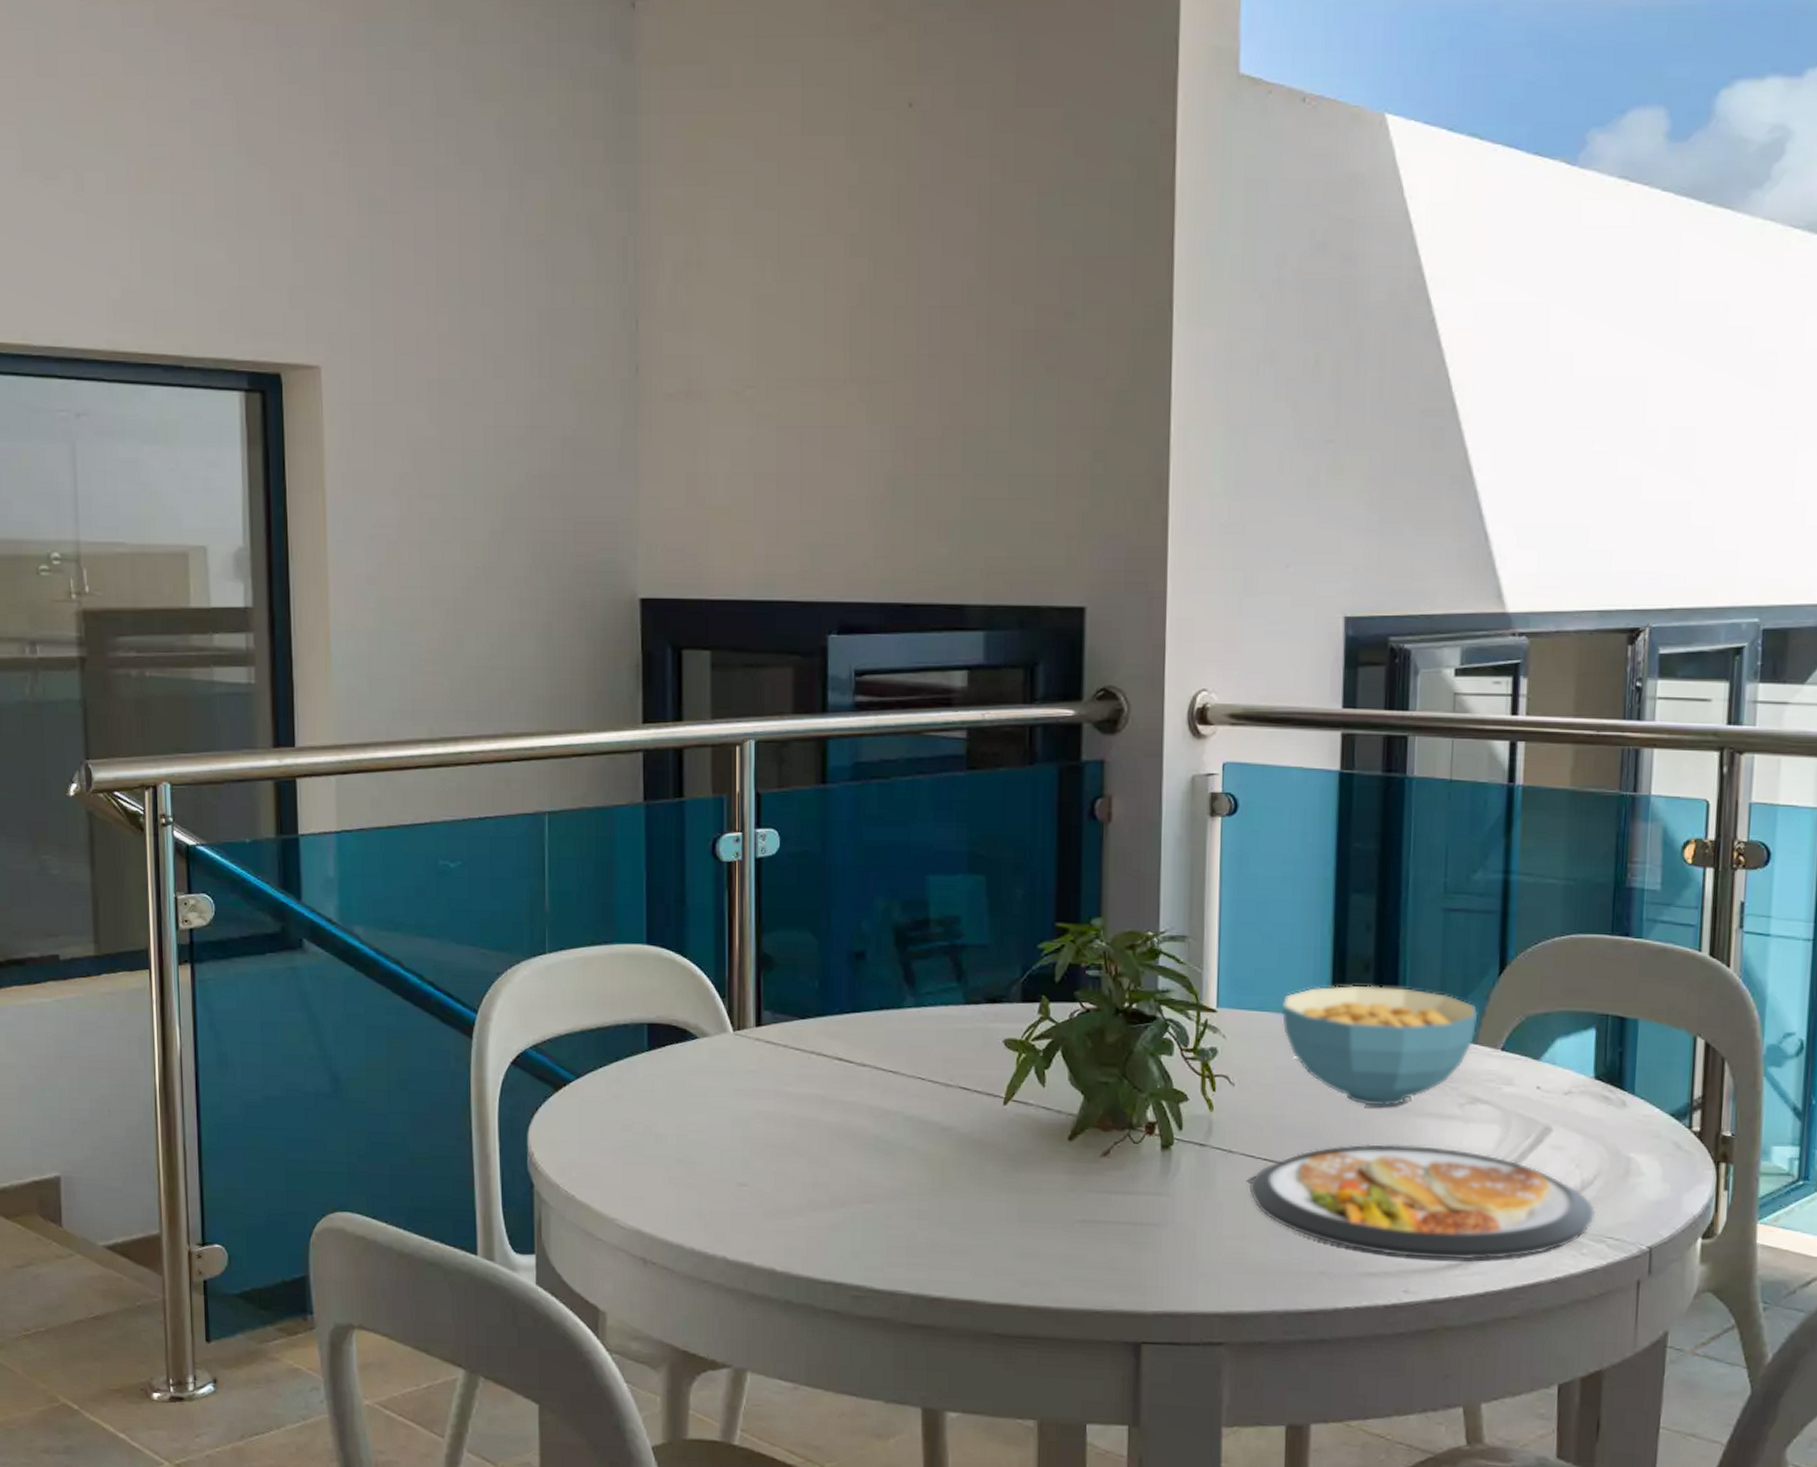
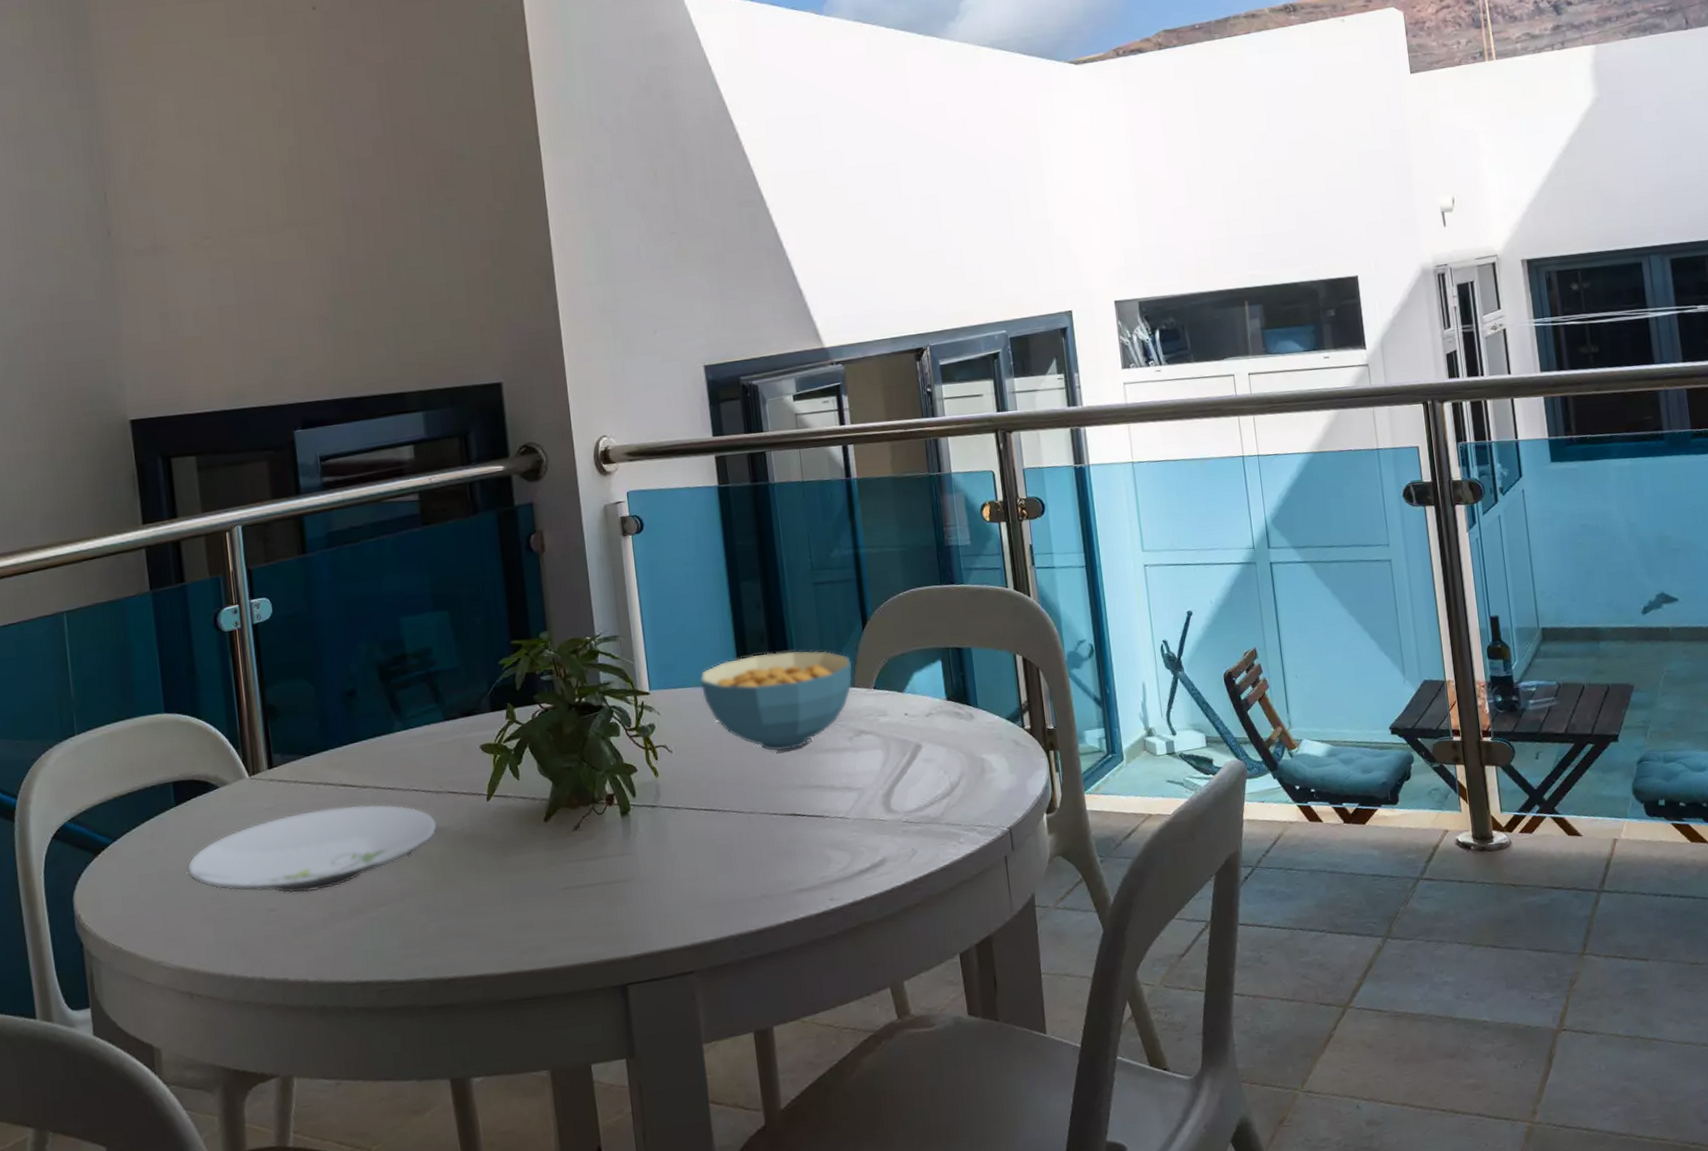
plate: none [653,1082,942,1173] -> present [186,804,438,893]
dish: present [1248,1144,1596,1260] -> none [695,774,965,872]

